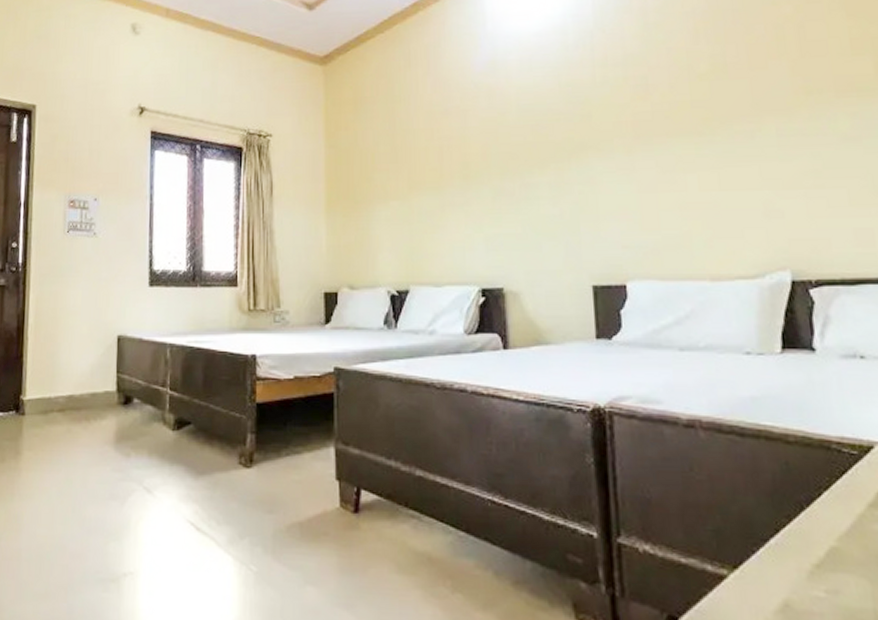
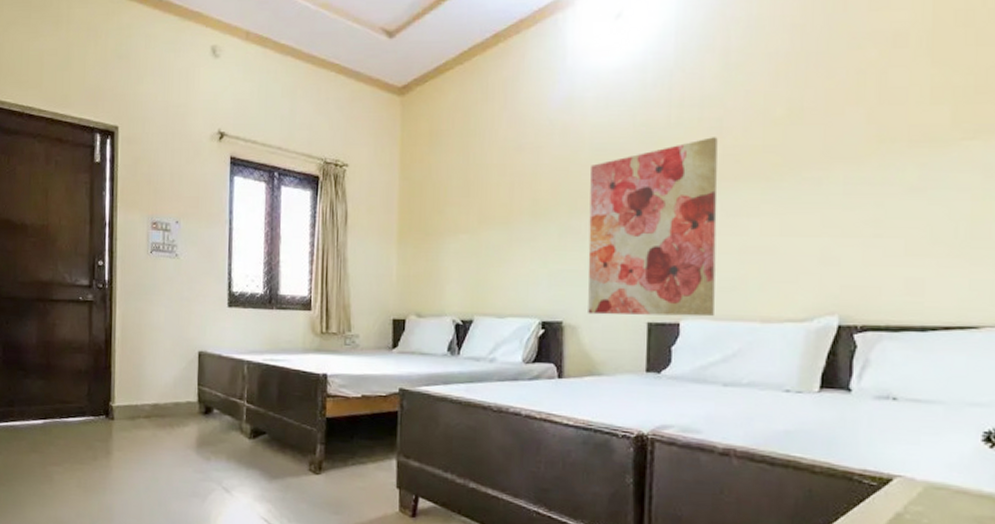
wall art: none [520,94,661,279] -> present [588,137,718,317]

